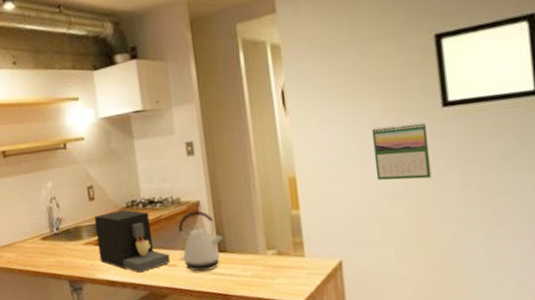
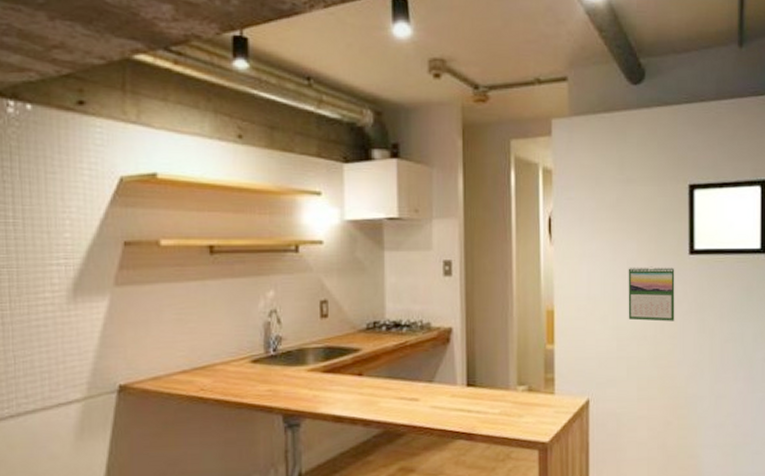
coffee maker: present [94,209,170,273] -> none [324,331,412,407]
kettle: present [178,211,223,272] -> none [423,338,473,407]

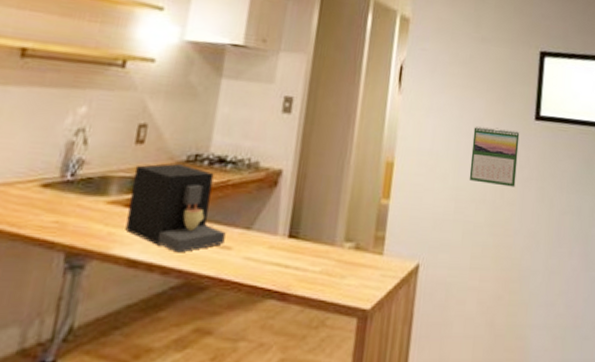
coffee maker: none [324,331,412,407] -> present [125,163,226,253]

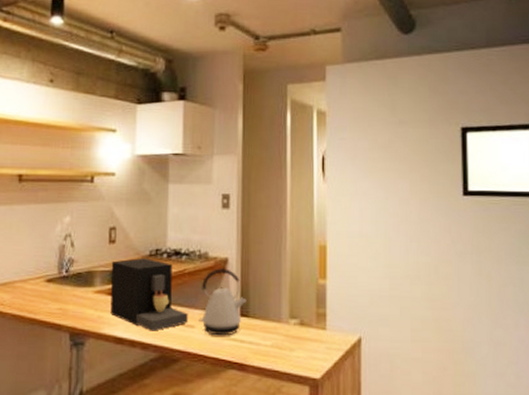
kettle: none [237,181,298,260] -> present [198,268,246,336]
calendar: present [469,125,520,187] -> none [400,206,449,262]

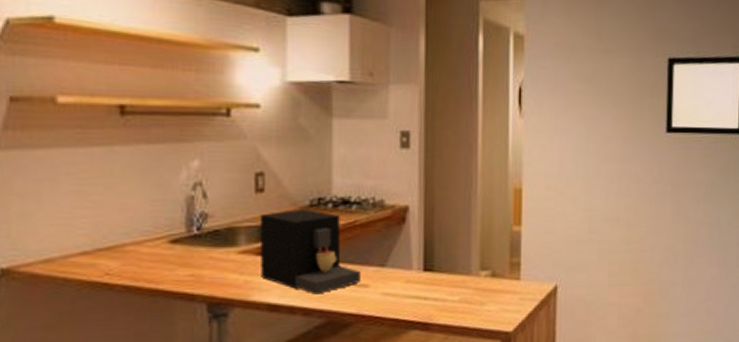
kettle: present [198,268,246,336] -> none [374,218,431,294]

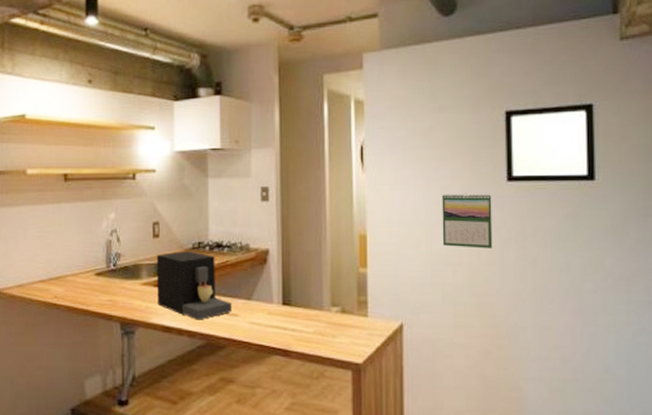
calendar: none [601,143,651,203] -> present [442,193,493,249]

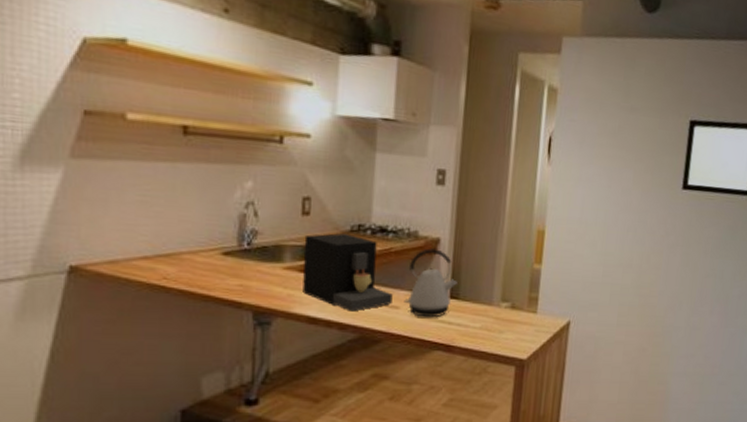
kettle: none [242,259,288,324] -> present [404,248,458,318]
calendar: present [442,193,493,249] -> none [616,195,667,253]

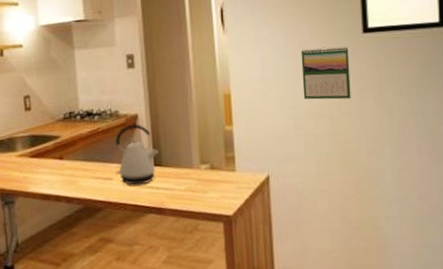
coffee maker: present [302,232,393,312] -> none [29,120,106,186]
calendar: none [616,195,667,253] -> present [301,47,351,100]

